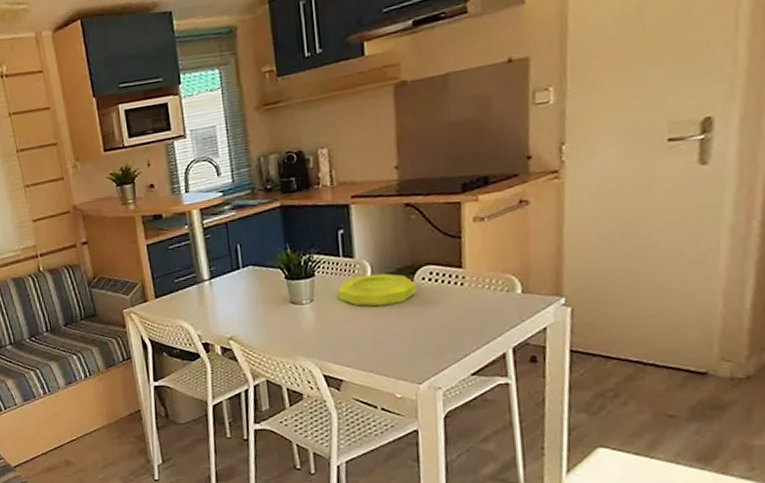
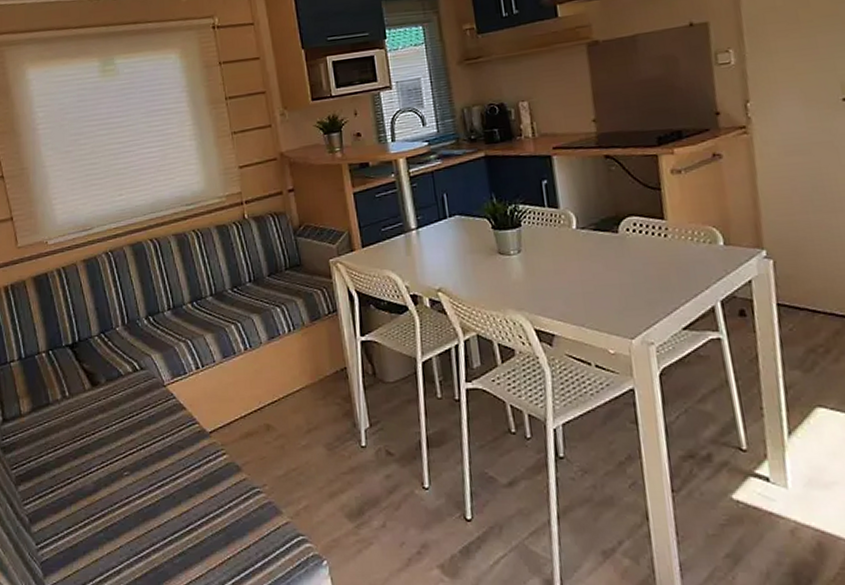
bowl: present [338,273,417,307] -> none [545,224,623,258]

